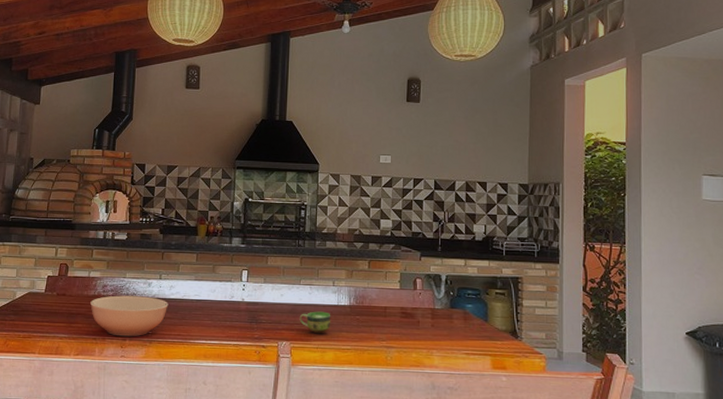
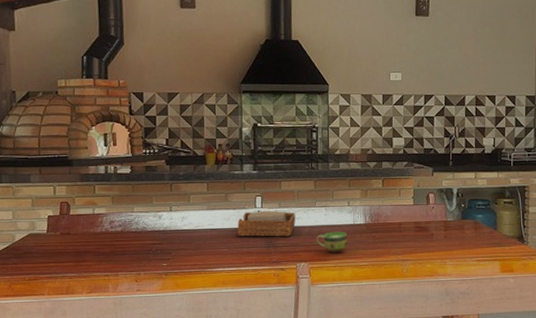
bowl: present [90,295,169,337] -> none [98,229,182,271]
napkin holder: none [222,284,280,313] -> present [237,210,296,237]

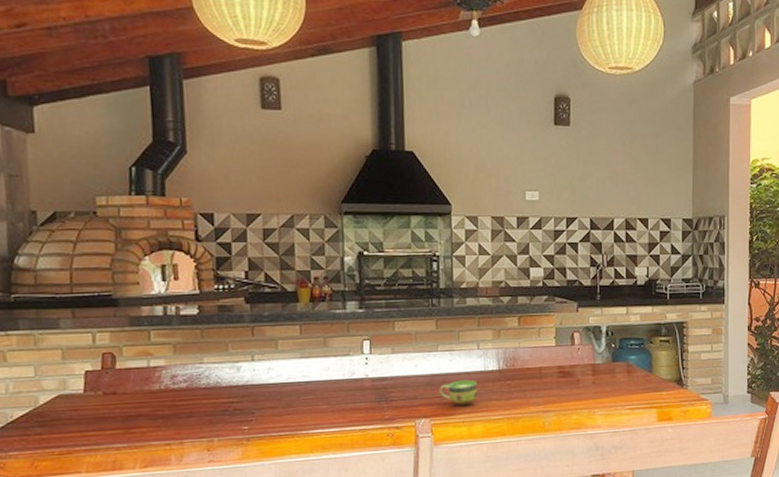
napkin holder: present [237,210,296,237] -> none [339,357,413,390]

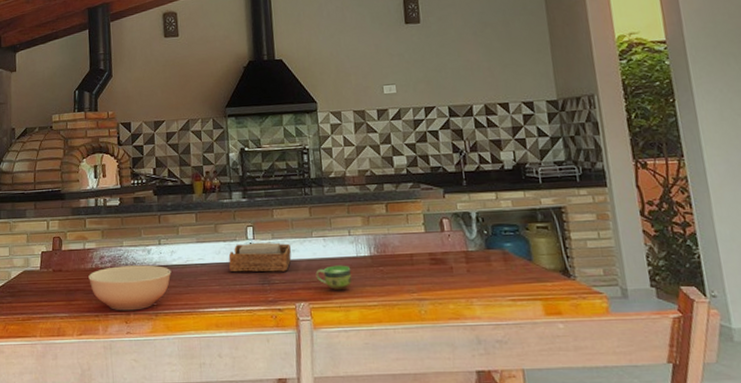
bowl: none [155,384,268,438] -> present [88,265,172,311]
napkin holder: none [339,357,413,390] -> present [228,242,292,273]

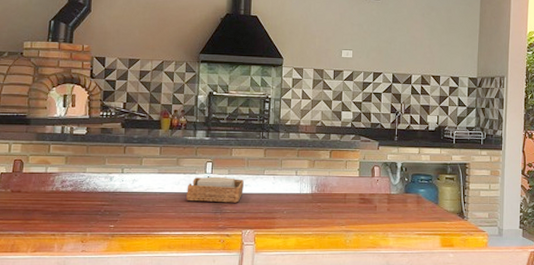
bowl: present [88,265,172,311] -> none [48,190,131,231]
cup: present [315,265,353,291] -> none [263,200,294,221]

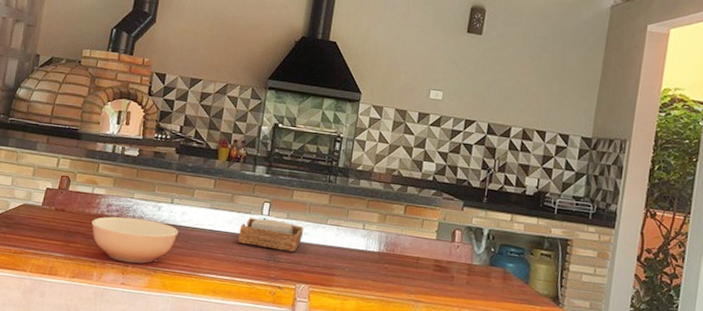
bowl: none [48,190,131,231] -> present [91,216,179,264]

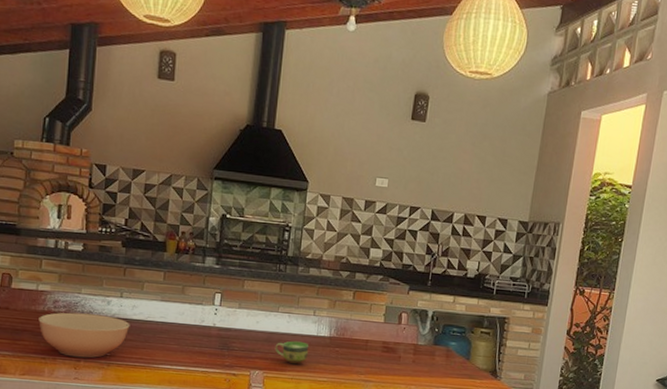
napkin holder: present [238,218,303,252] -> none [191,309,255,341]
cup: none [321,254,358,280] -> present [274,341,309,365]

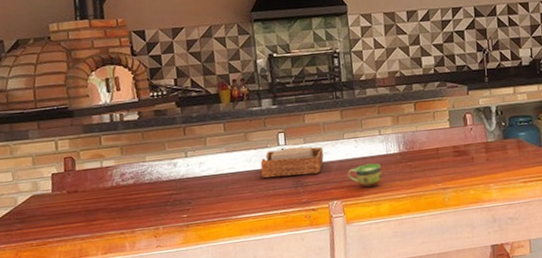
bowl: present [38,312,130,358] -> none [109,178,201,226]
napkin holder: none [191,309,255,341] -> present [260,146,324,179]

